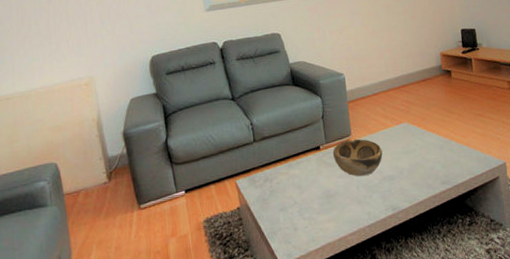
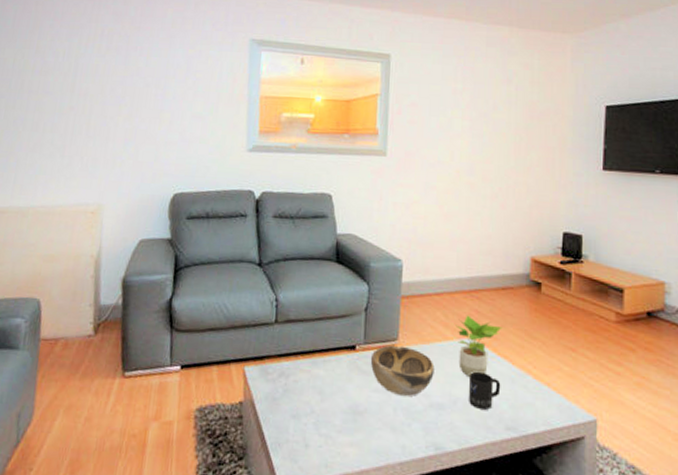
potted plant: none [392,105,428,151] -> present [455,315,502,377]
mug: none [409,145,434,174] -> present [469,371,501,410]

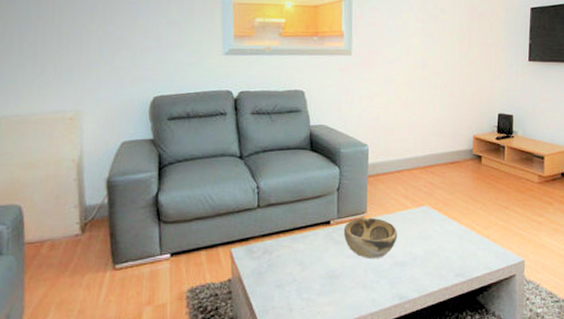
potted plant: present [455,315,502,377] -> none [414,187,452,237]
mug: present [469,371,501,410] -> none [426,232,451,262]

